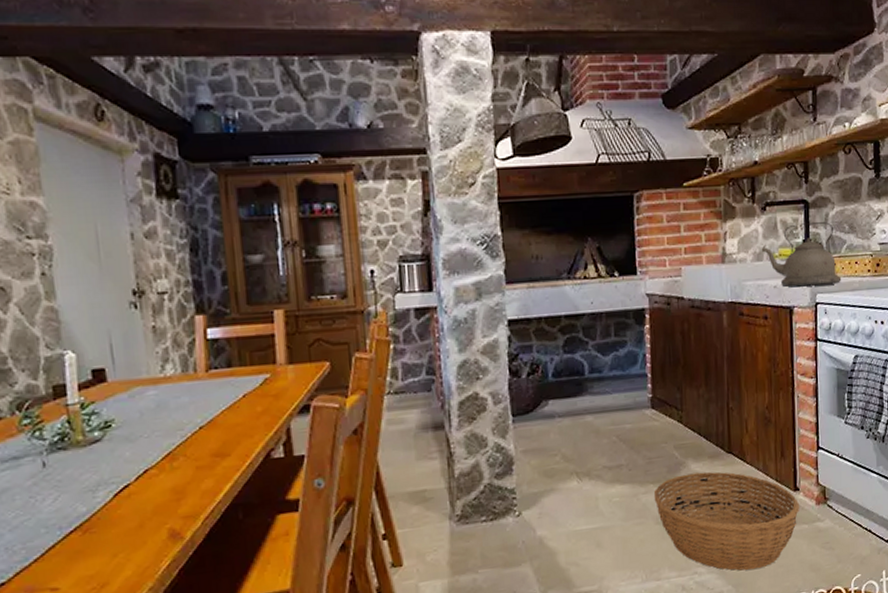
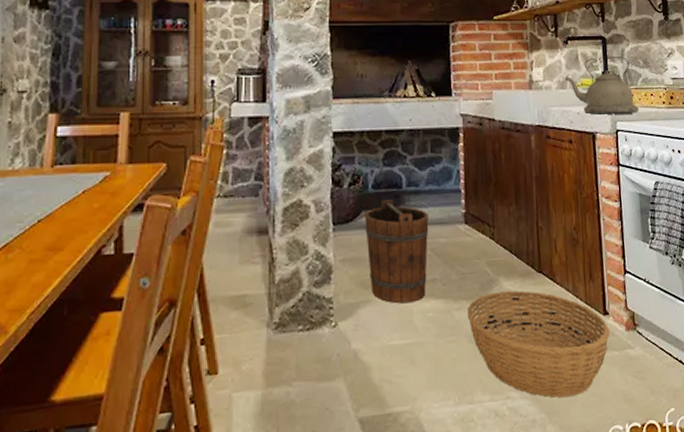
wooden bucket: none [545,388,614,491] -> present [365,200,429,304]

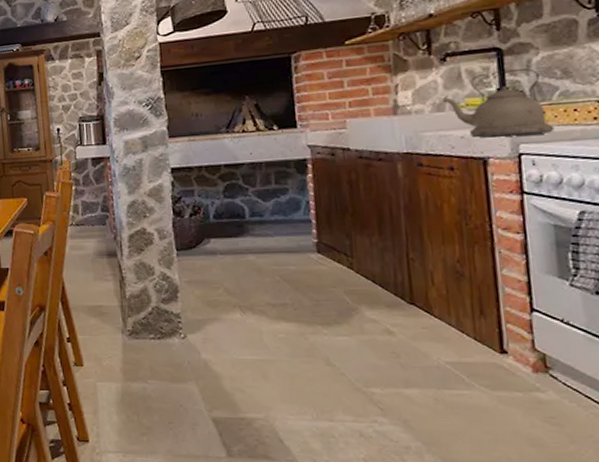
wooden bucket: present [365,200,429,304] -> none [207,229,277,324]
basket: present [466,290,611,398] -> none [322,320,510,431]

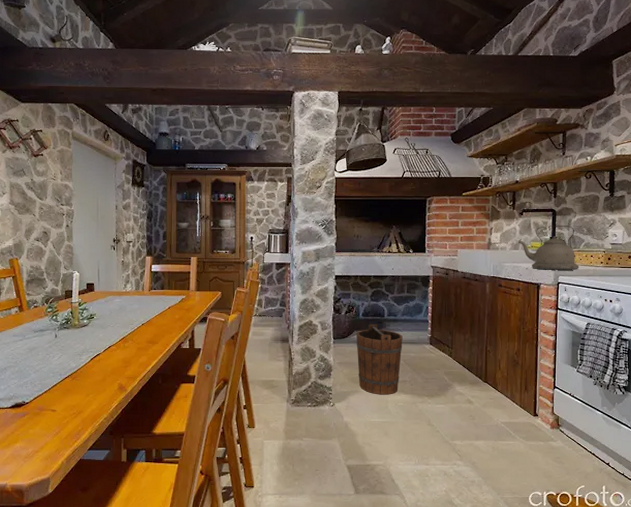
wooden bucket: none [207,229,277,324] -> present [356,325,403,395]

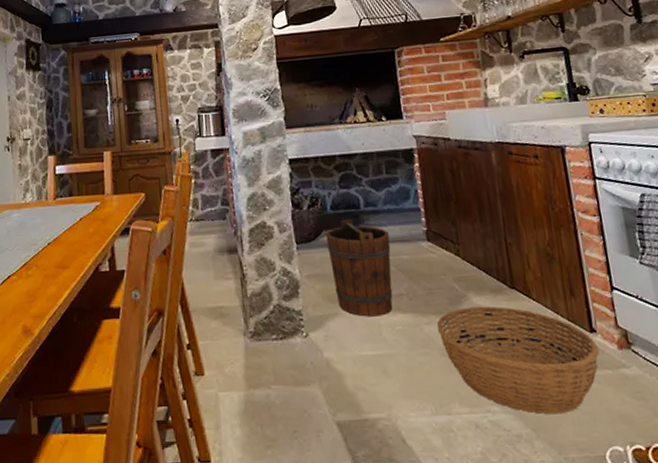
basket: none [427,393,538,469] -> present [436,306,600,415]
kettle: present [517,226,579,270] -> none [523,66,615,128]

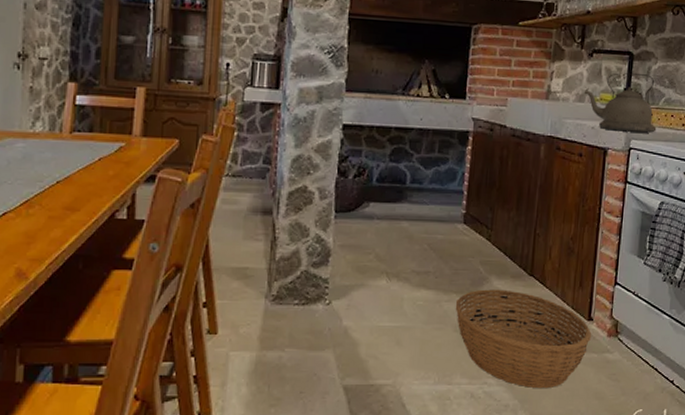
wooden bucket: present [325,220,393,317] -> none [365,194,429,291]
kettle: none [523,66,615,128] -> present [583,72,657,133]

